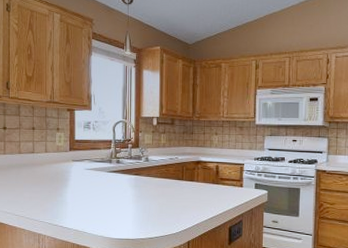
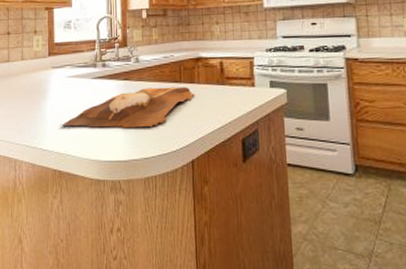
cutting board: none [79,182,194,215] -> present [60,86,195,128]

